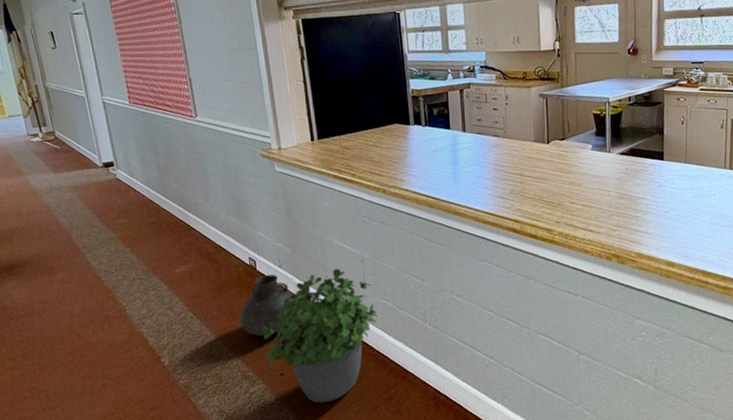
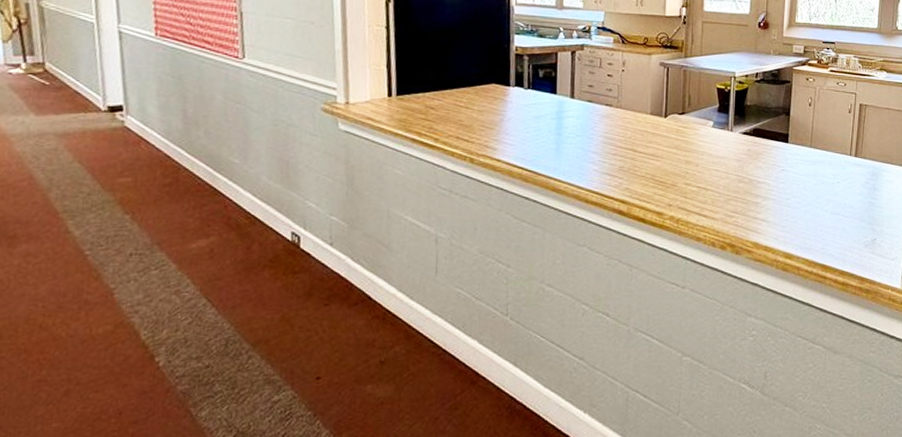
vase: present [240,274,297,337] -> none [270,253,348,330]
potted plant: present [262,268,378,403] -> none [297,249,450,415]

